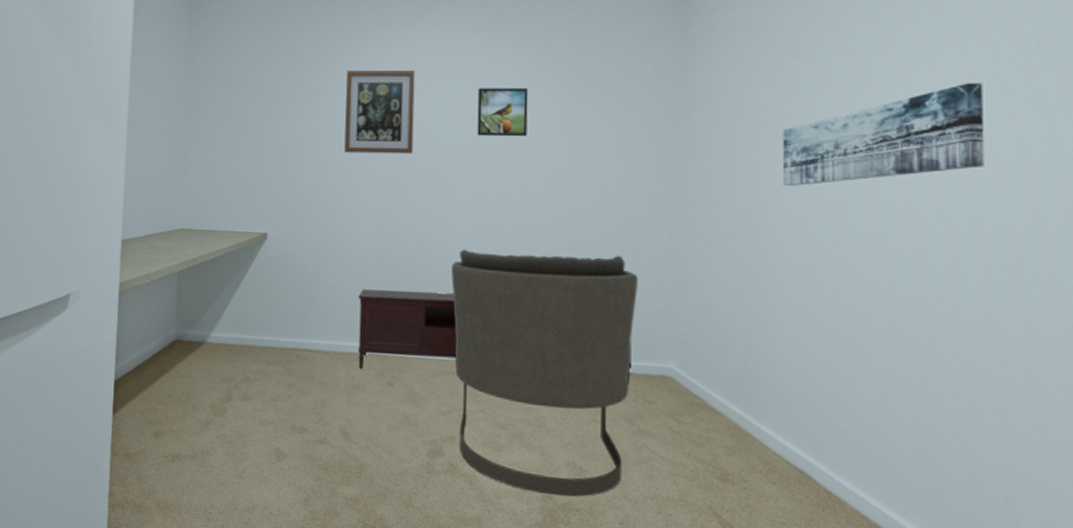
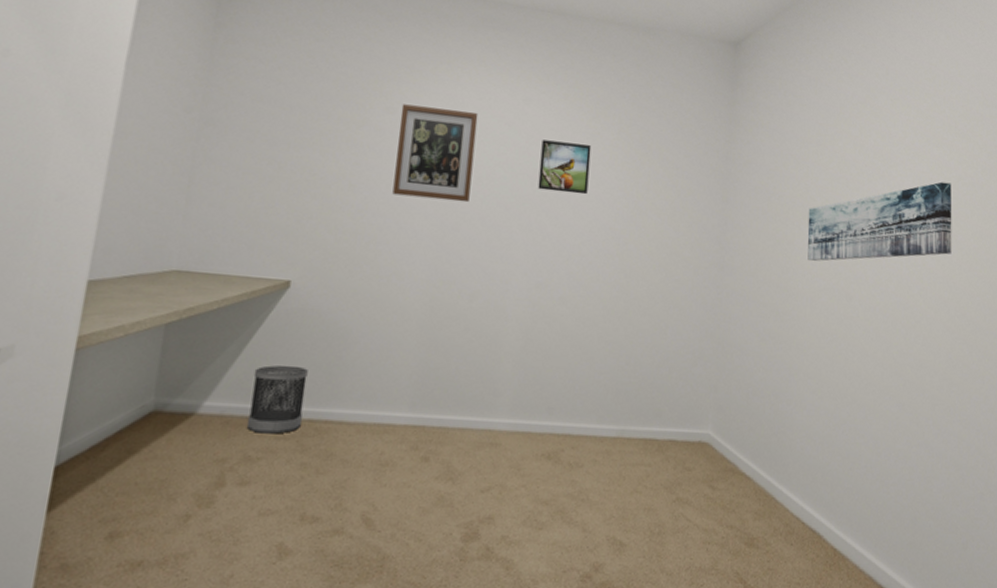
wastebasket: none [244,303,287,360] -> present [246,365,308,434]
media console: present [358,289,633,385] -> none [390,350,675,453]
armchair: present [451,249,638,497] -> none [497,308,683,575]

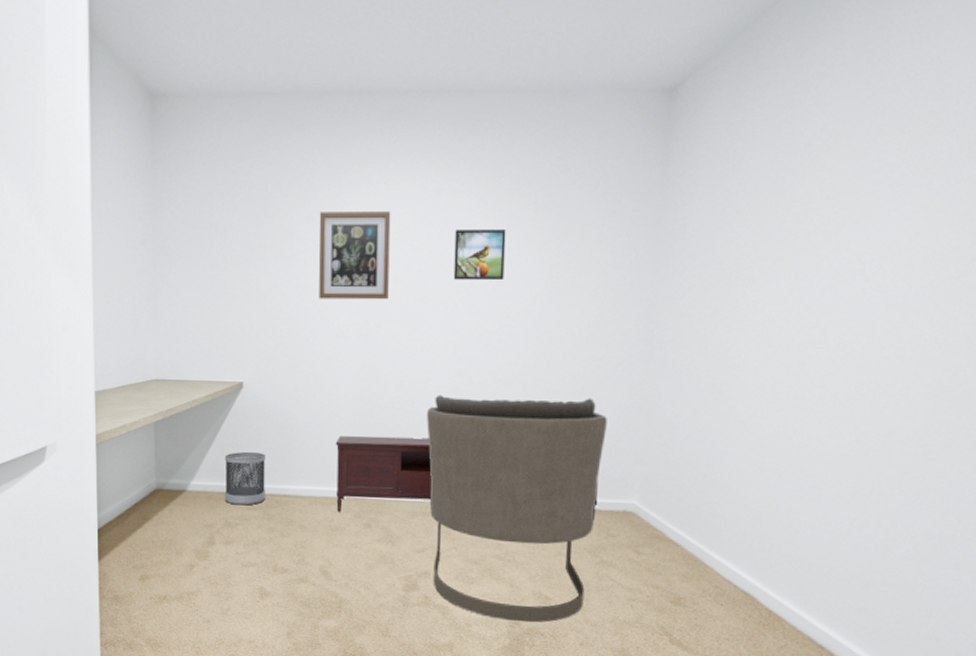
media console: none [390,350,675,453] -> present [335,436,598,521]
armchair: none [497,308,683,575] -> present [427,395,607,623]
wall art: present [807,182,952,261] -> none [752,220,955,328]

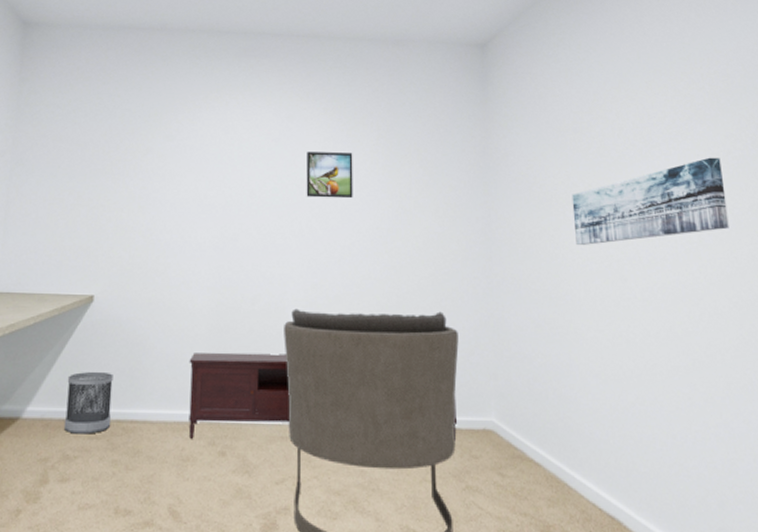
wall art: present [318,212,391,300] -> none [176,131,247,215]
wall art: none [752,220,955,328] -> present [572,157,729,246]

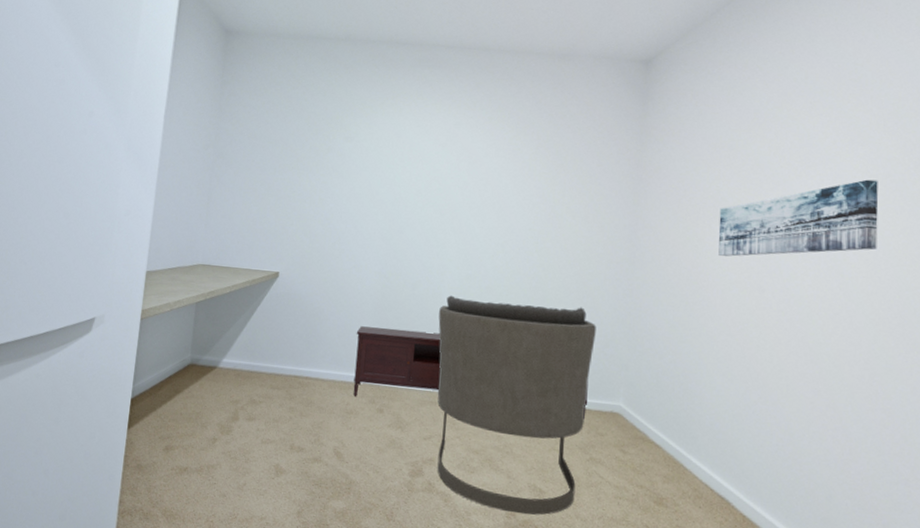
wastebasket: present [63,371,113,434] -> none [251,334,293,385]
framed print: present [306,151,353,199] -> none [467,157,513,202]

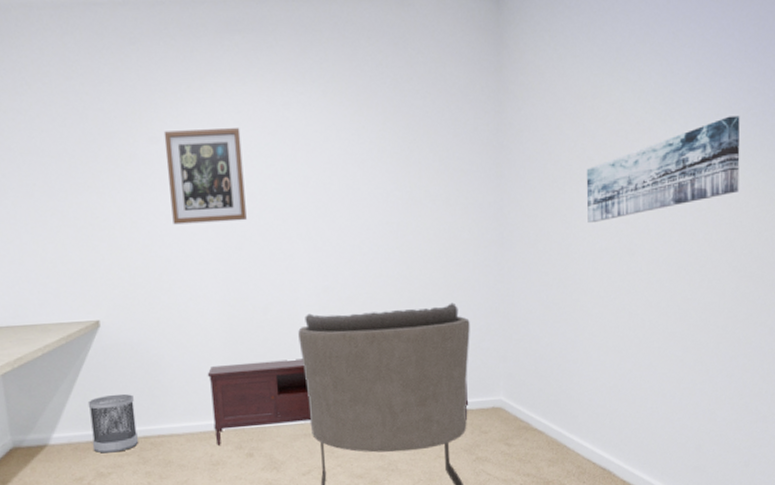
wastebasket: none [251,334,293,385] -> present [87,393,138,454]
wall art: none [351,134,418,211] -> present [163,128,247,225]

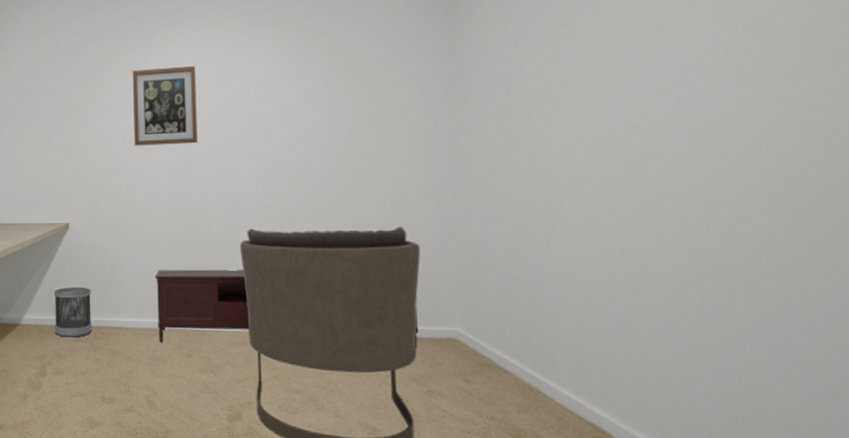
wall art: present [586,115,740,224] -> none [558,35,772,152]

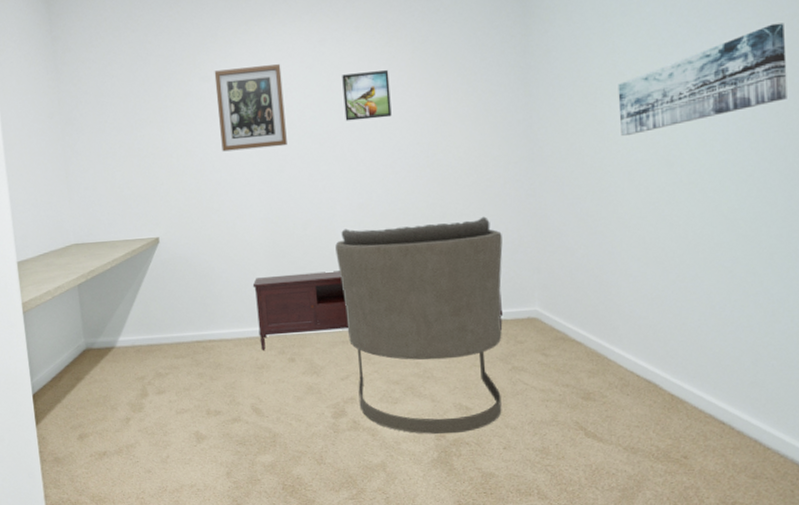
wastebasket: present [54,286,91,338] -> none [148,302,192,356]
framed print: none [256,75,305,123] -> present [342,70,392,121]
wall art: none [558,35,772,152] -> present [618,23,787,137]

